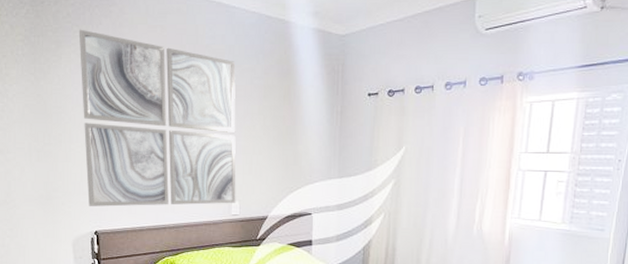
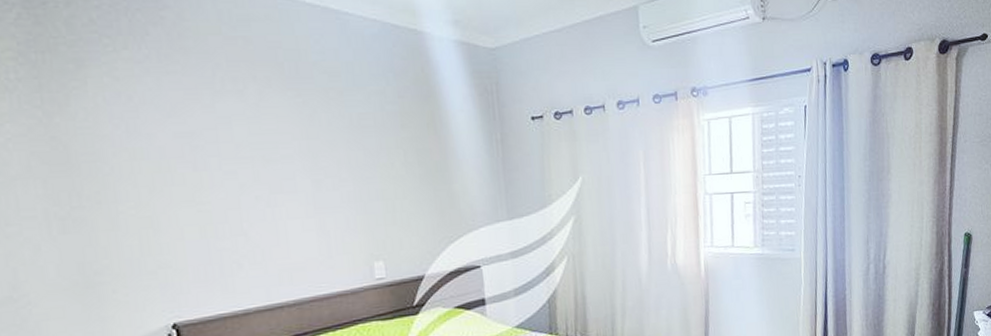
wall art: present [78,29,236,207] -> none [111,41,380,290]

